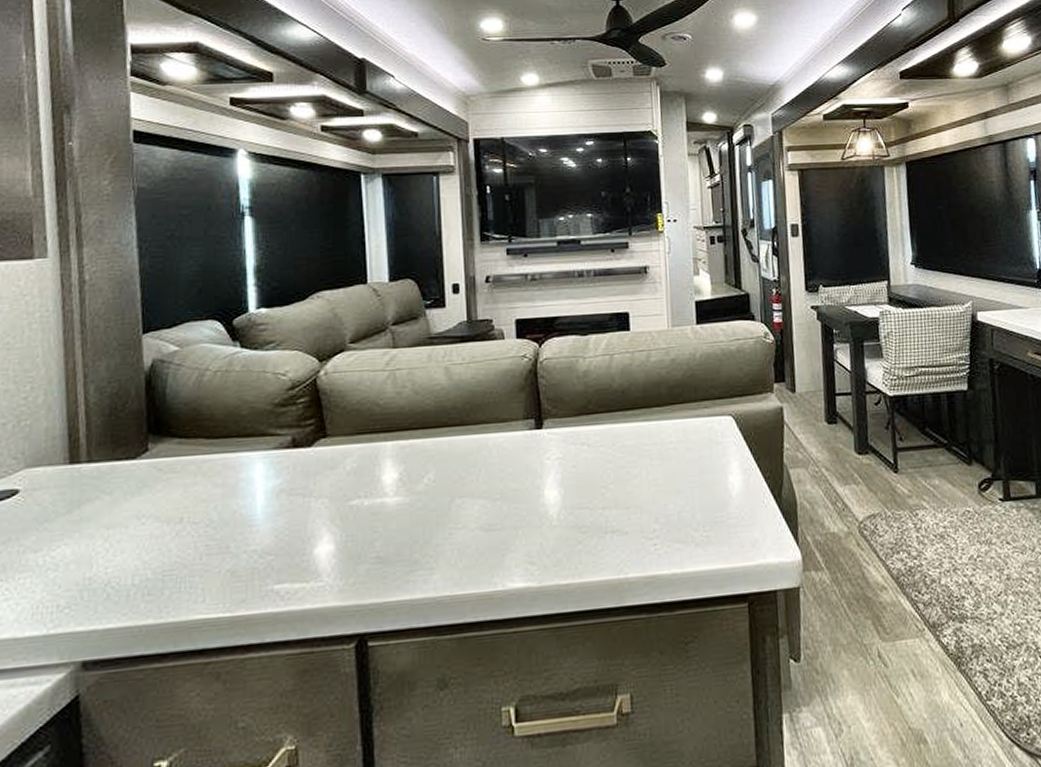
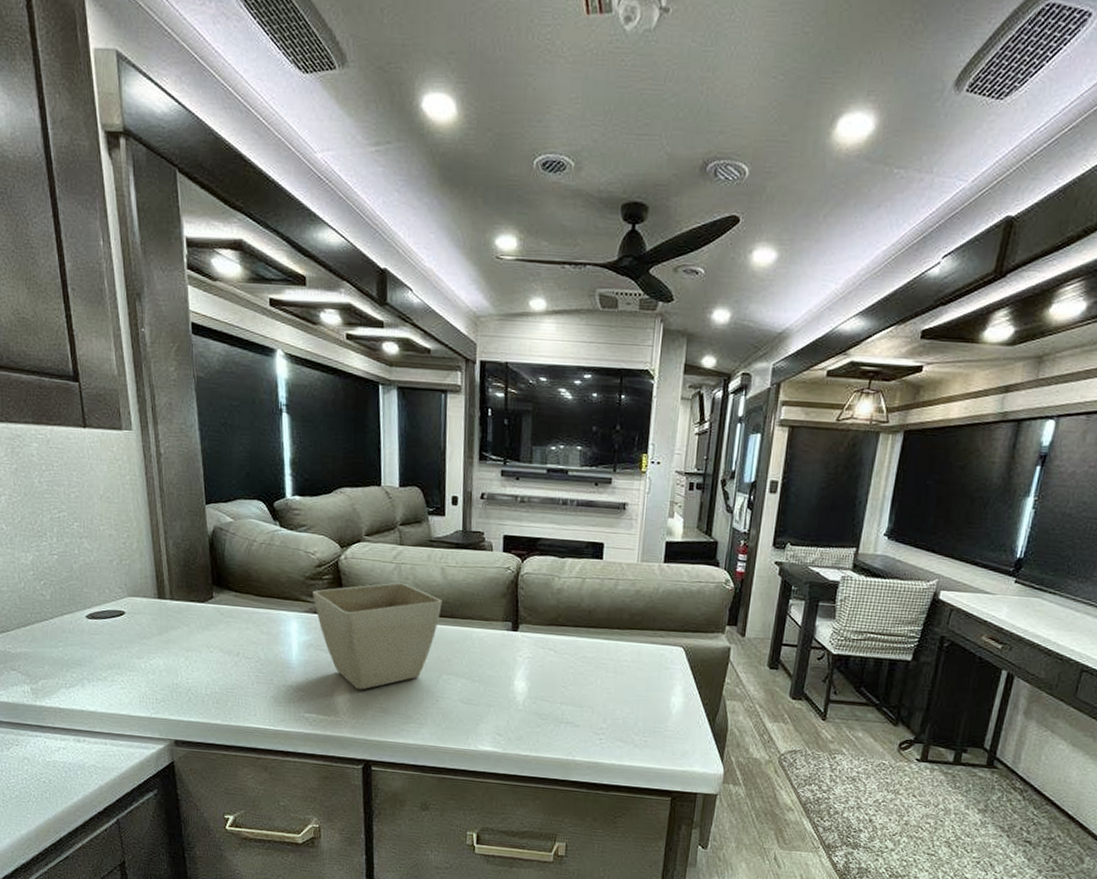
flower pot: none [284,392,449,539] -> present [313,582,442,690]

